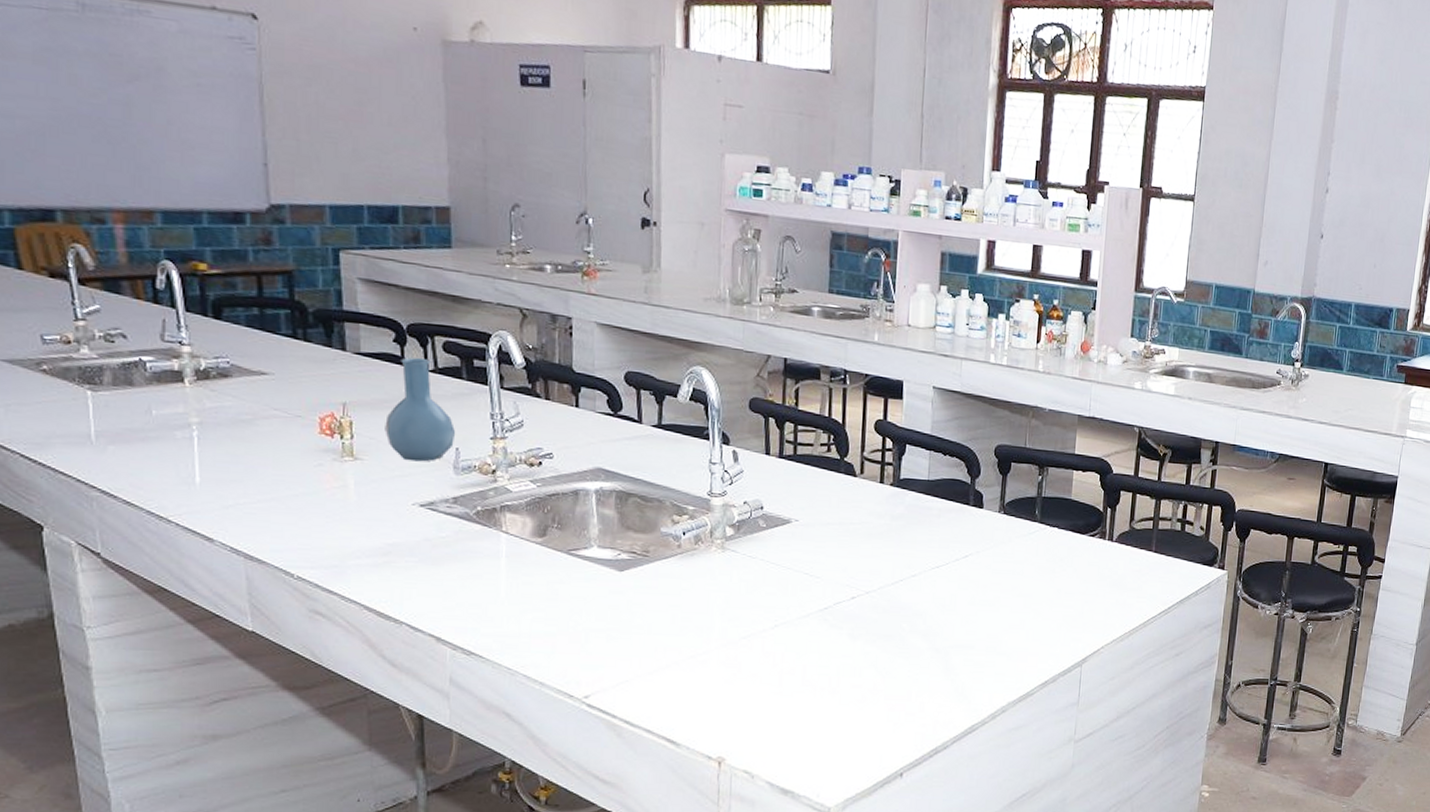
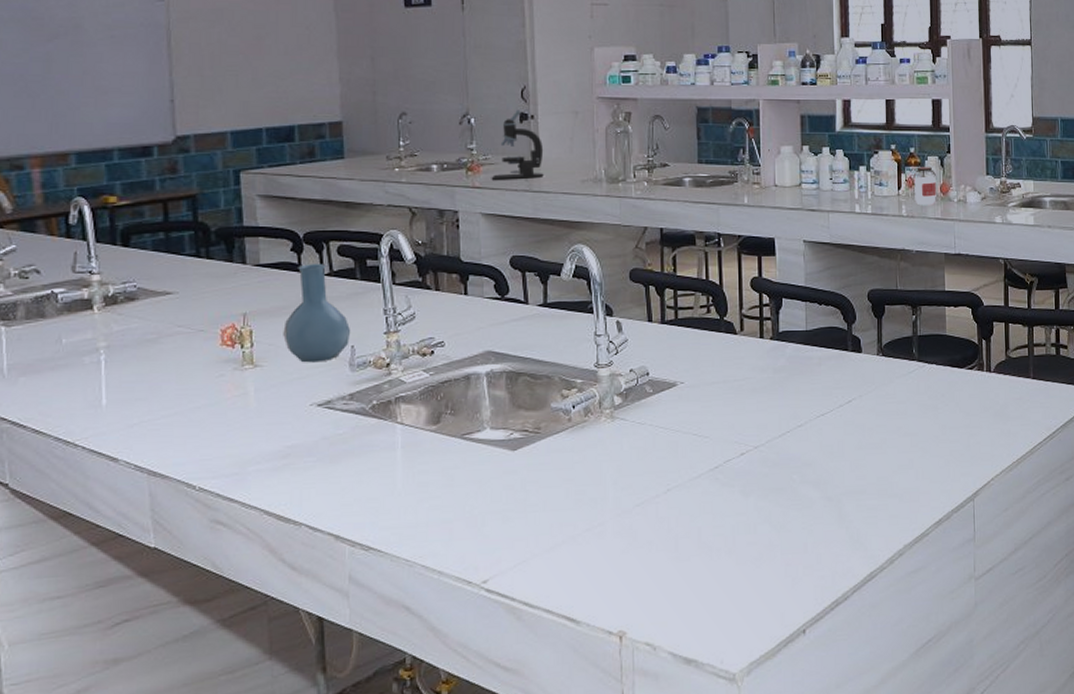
microscope: none [608,214,666,292] -> present [491,109,544,181]
jar: none [1053,321,1079,363] -> present [913,167,937,205]

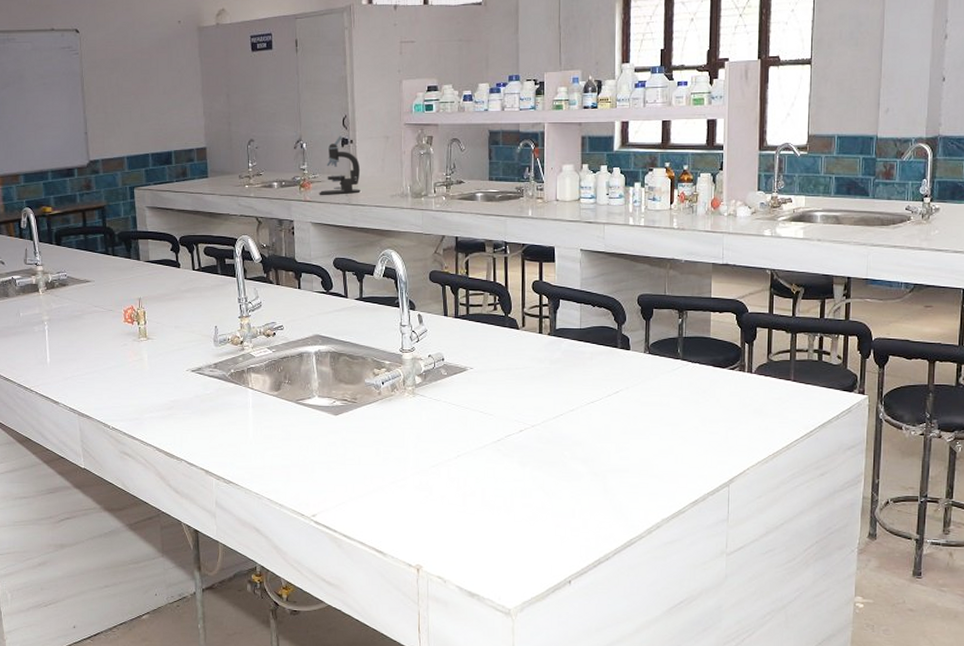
flask: present [283,264,351,363] -> none [167,261,215,338]
jar: present [913,167,937,205] -> none [685,183,709,218]

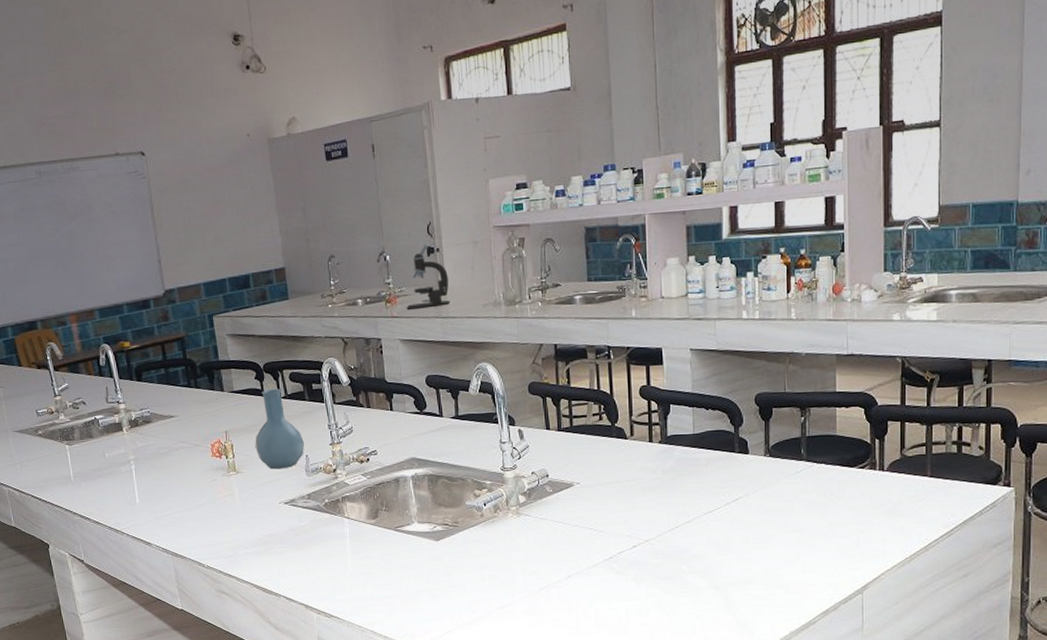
flask: none [167,261,215,338] -> present [255,389,305,470]

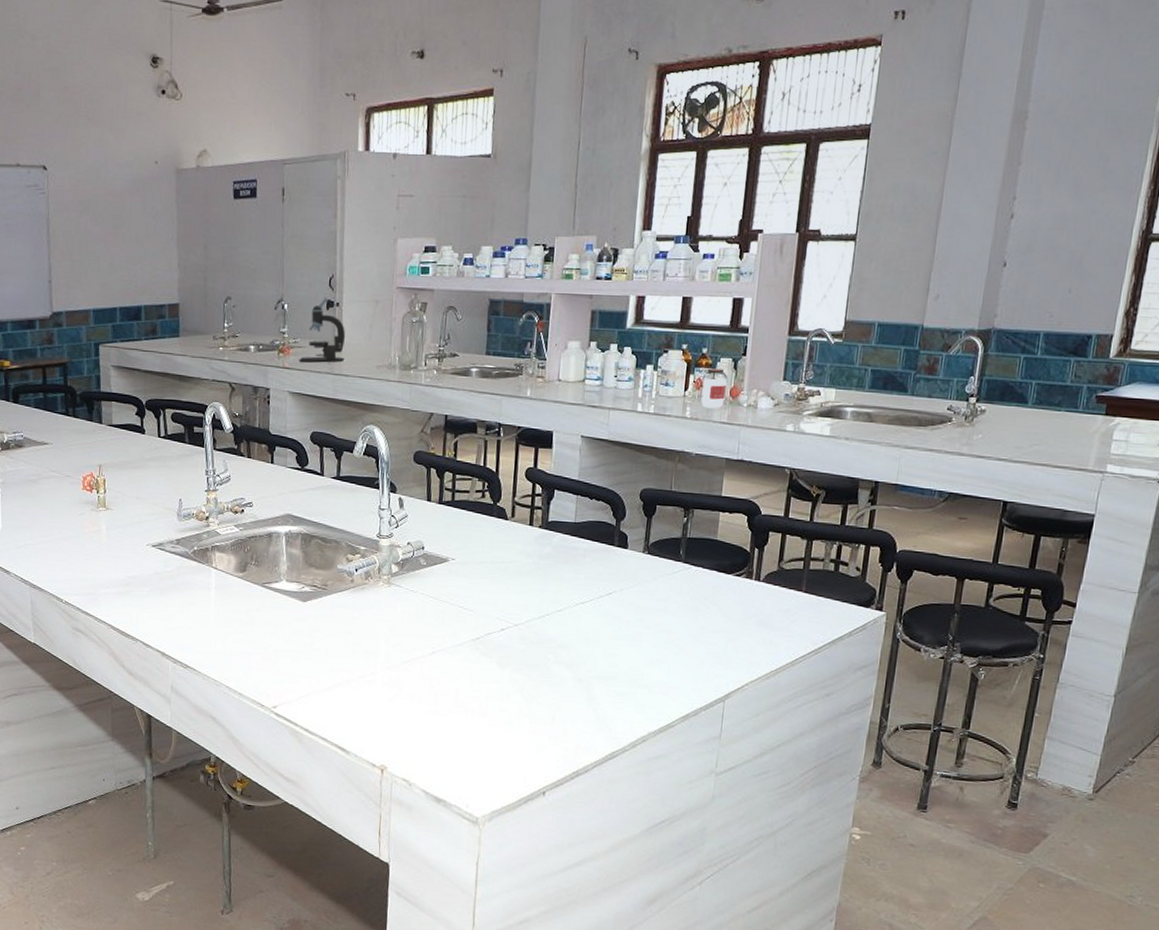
flask: present [255,389,305,470] -> none [128,427,180,511]
jar: none [803,267,829,307] -> present [701,368,728,408]

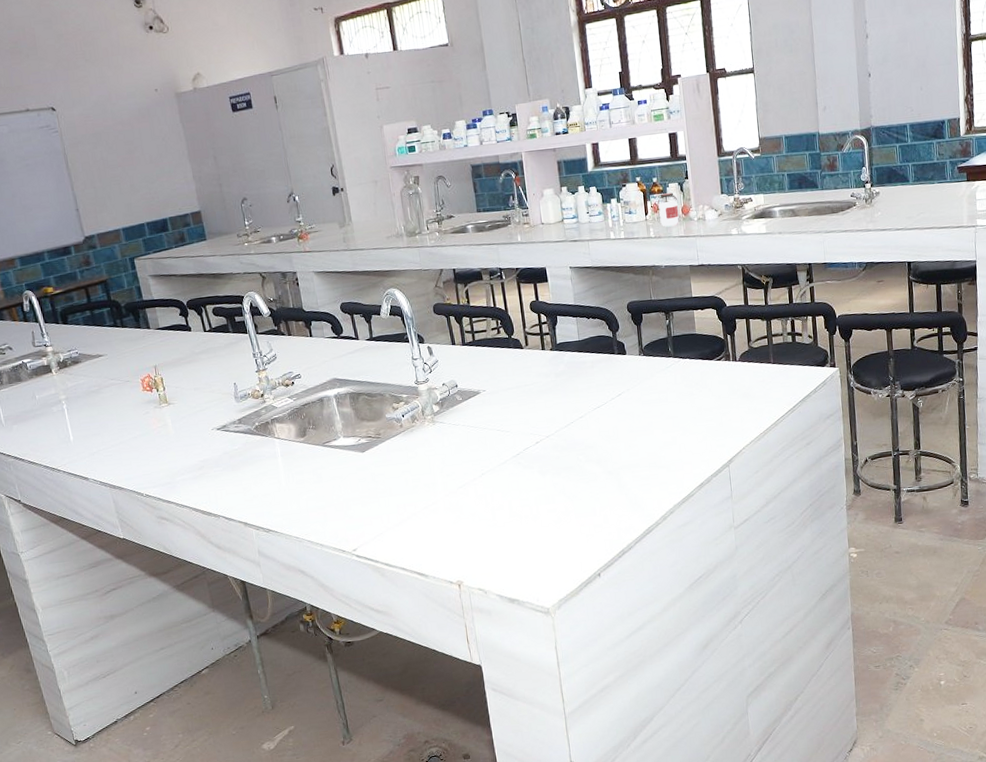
microscope: present [299,297,346,363] -> none [317,185,357,245]

